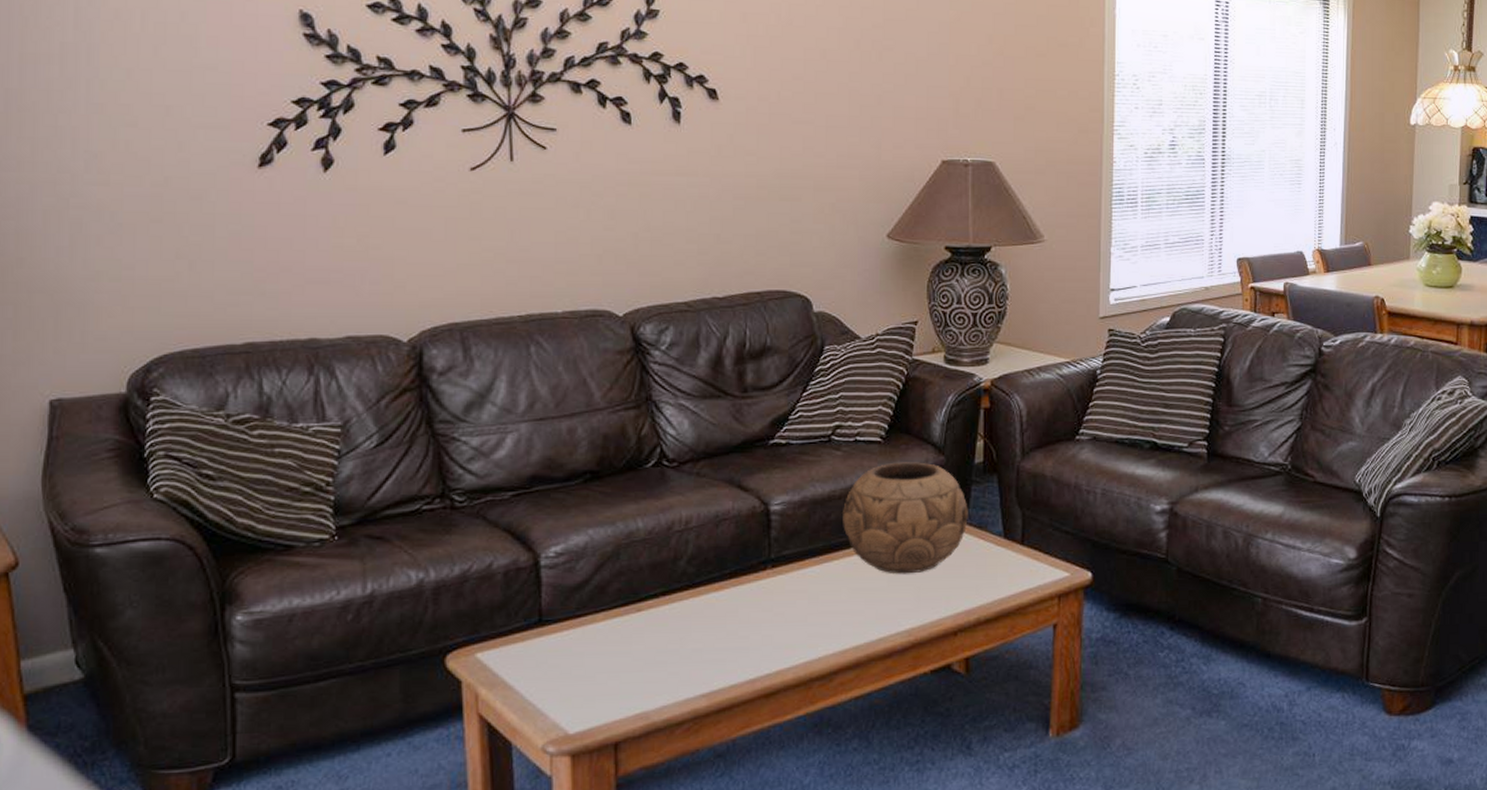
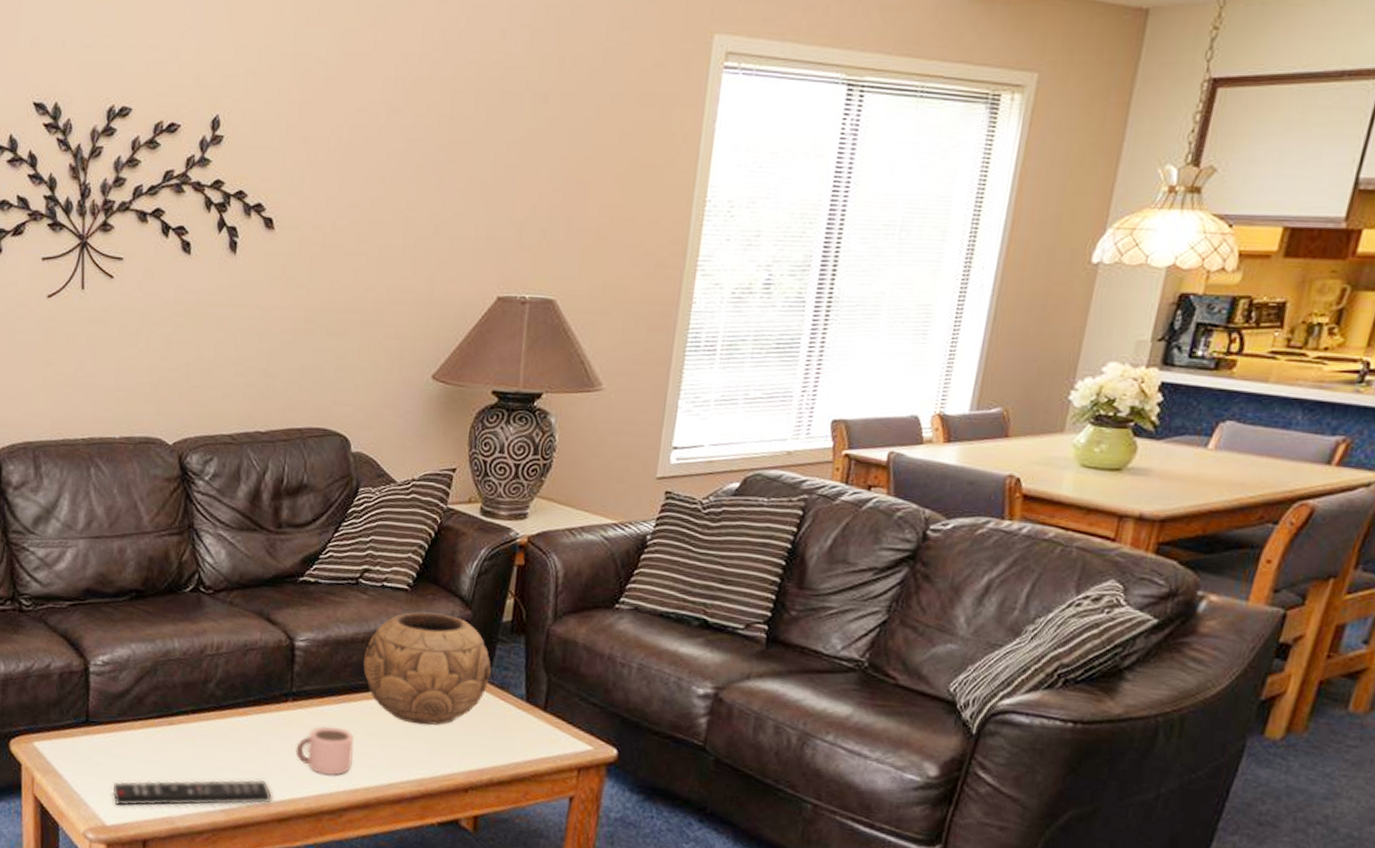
remote control: none [576,655,757,710] -> present [113,779,272,807]
mug: none [779,588,840,639] -> present [295,727,354,776]

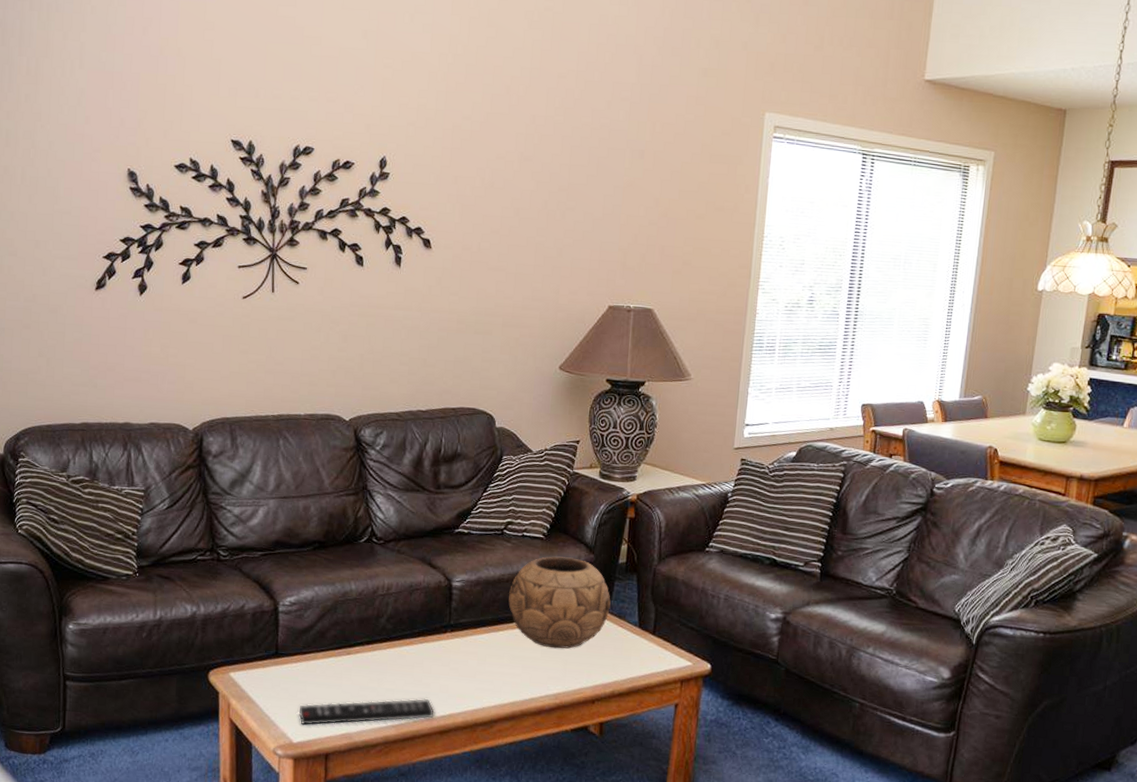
mug: present [295,727,354,776] -> none [454,652,502,693]

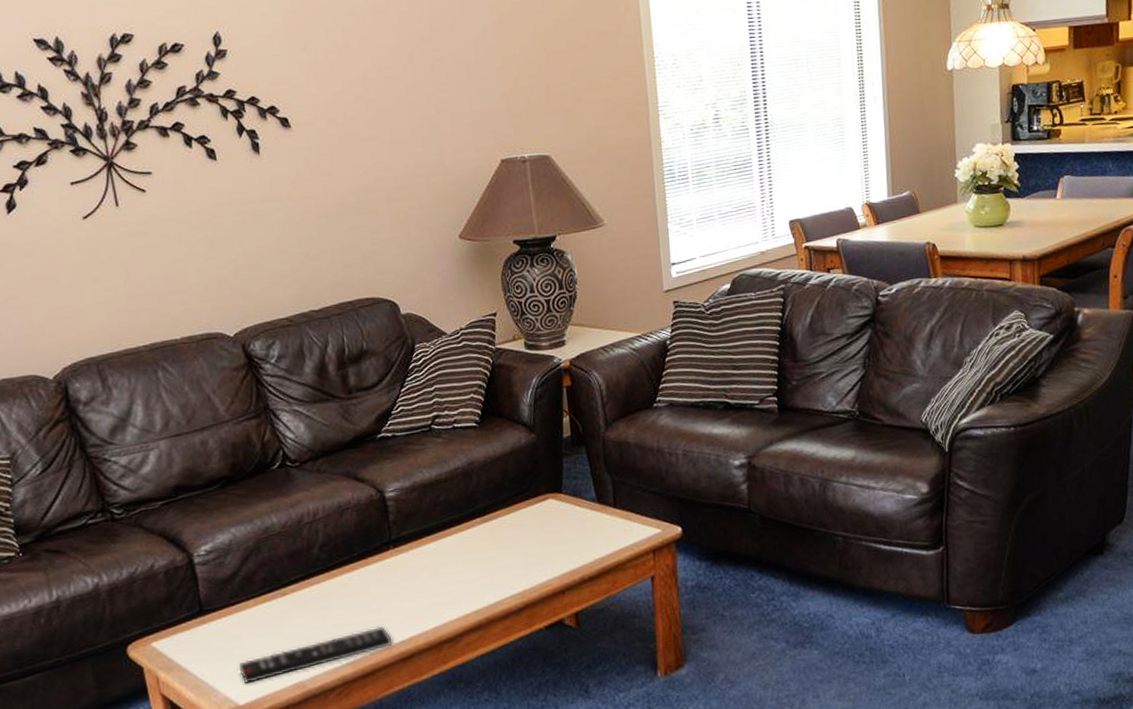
decorative bowl: present [508,556,611,649] -> none [450,441,563,544]

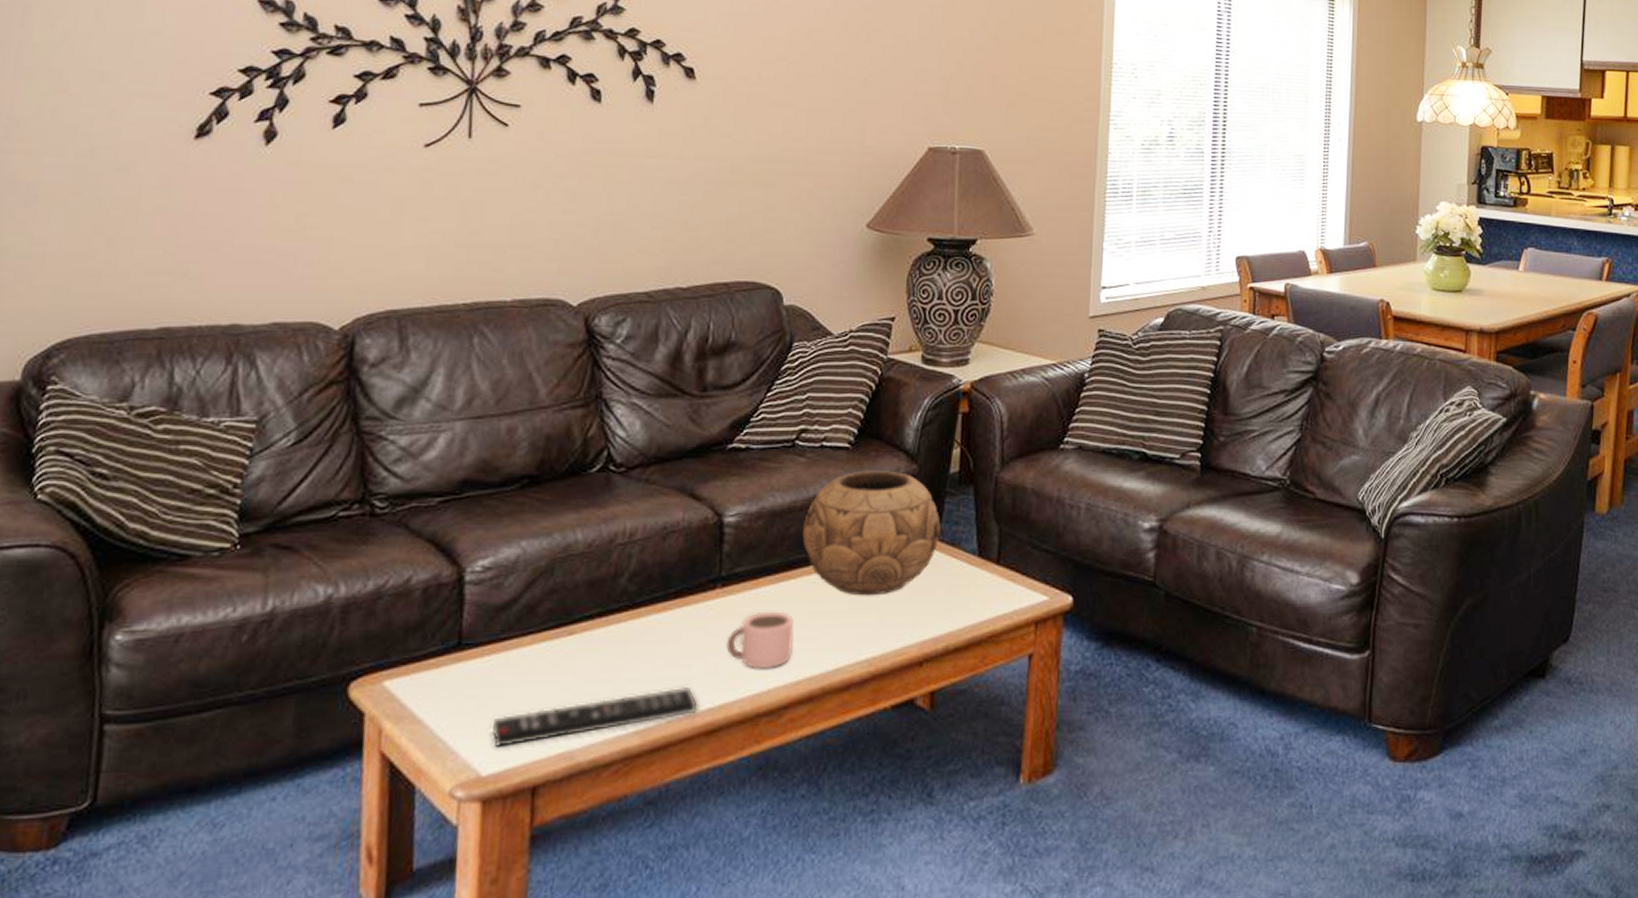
mug: none [405,562,460,608] -> present [726,611,794,668]
decorative bowl: none [450,441,563,544] -> present [803,470,941,596]

